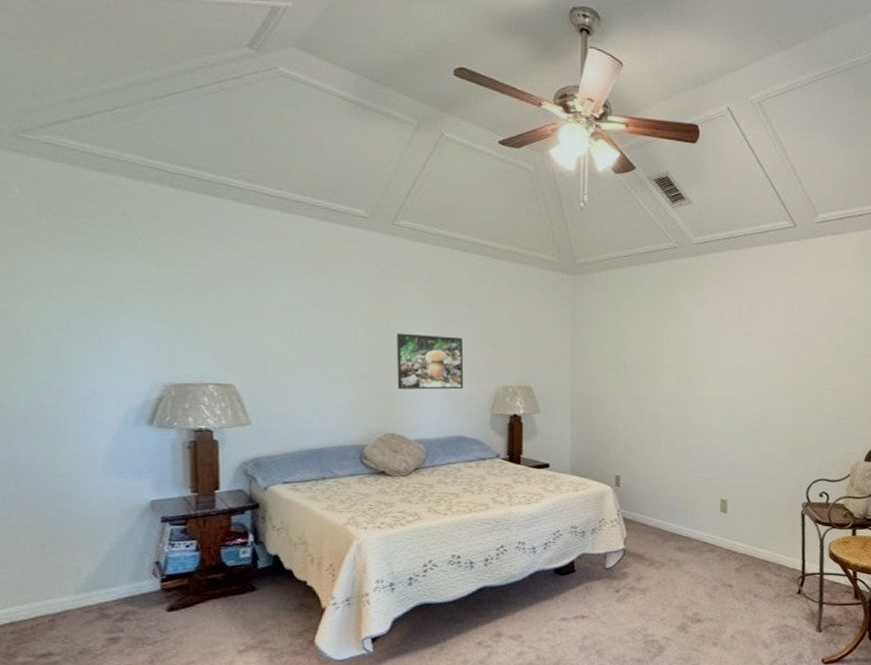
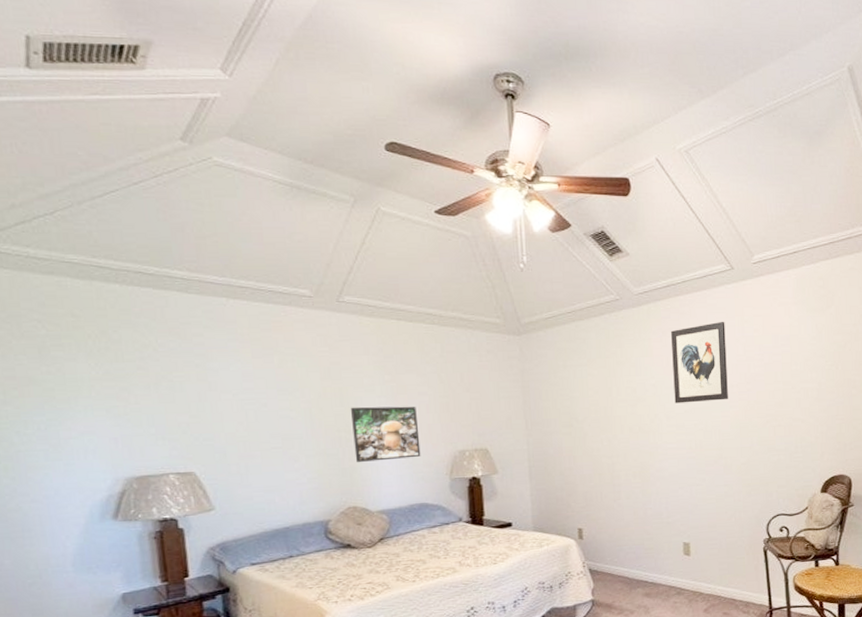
wall art: none [724,278,783,359] -> present [671,321,728,404]

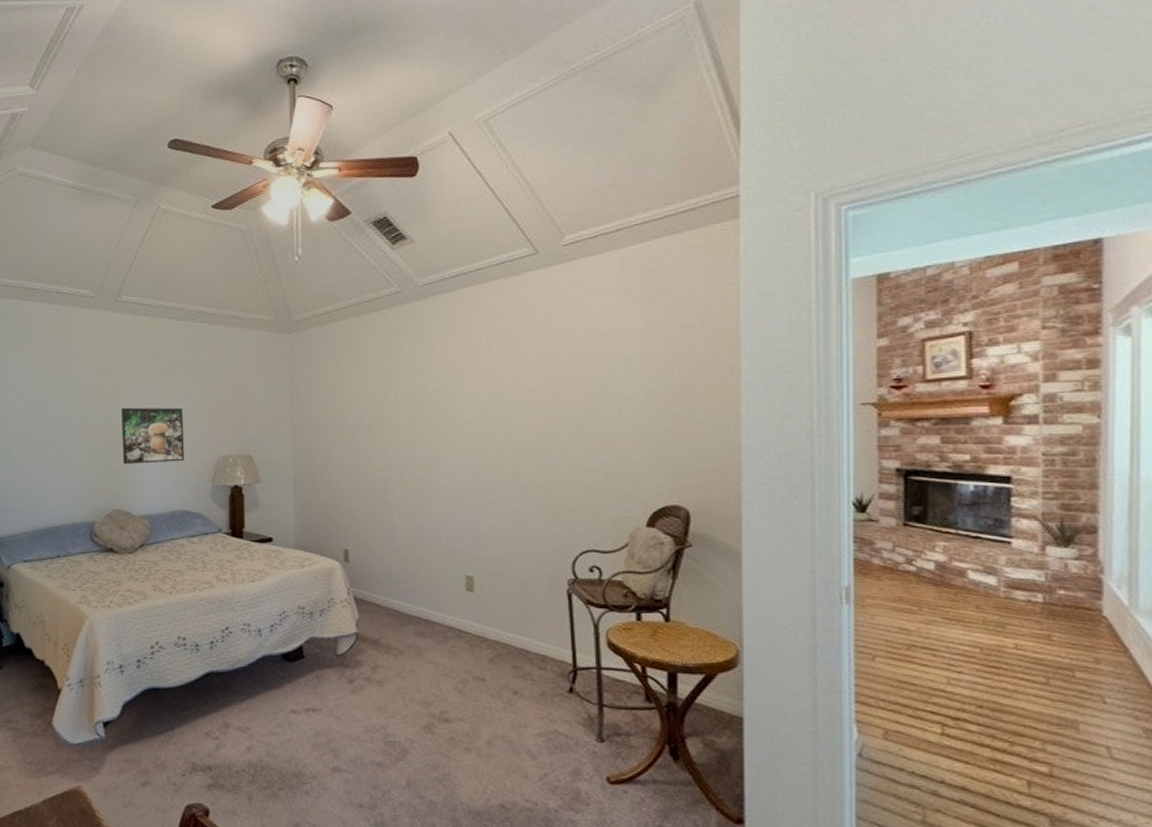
wall art: present [671,321,728,404] -> none [460,314,527,411]

